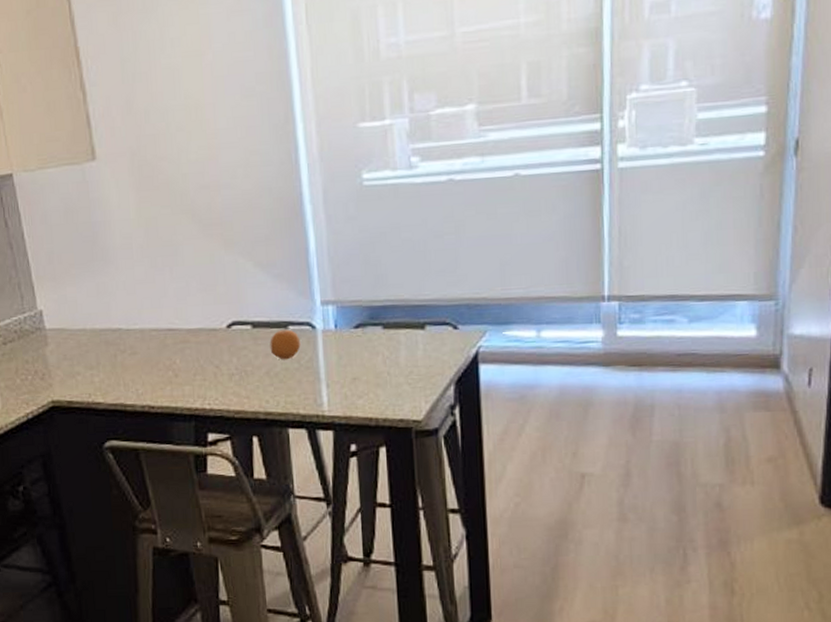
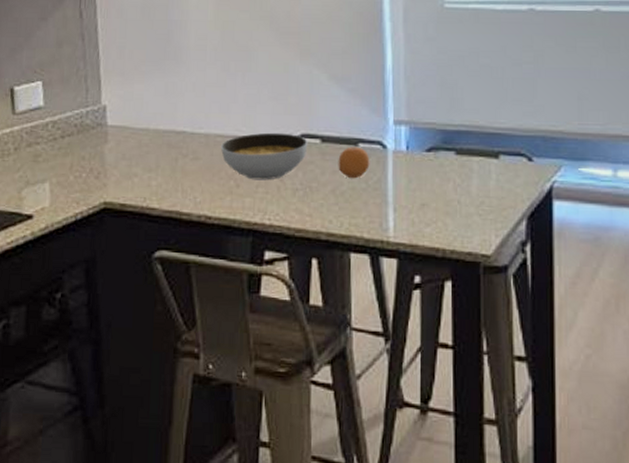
soup bowl: none [157,322,240,369] -> present [221,132,308,181]

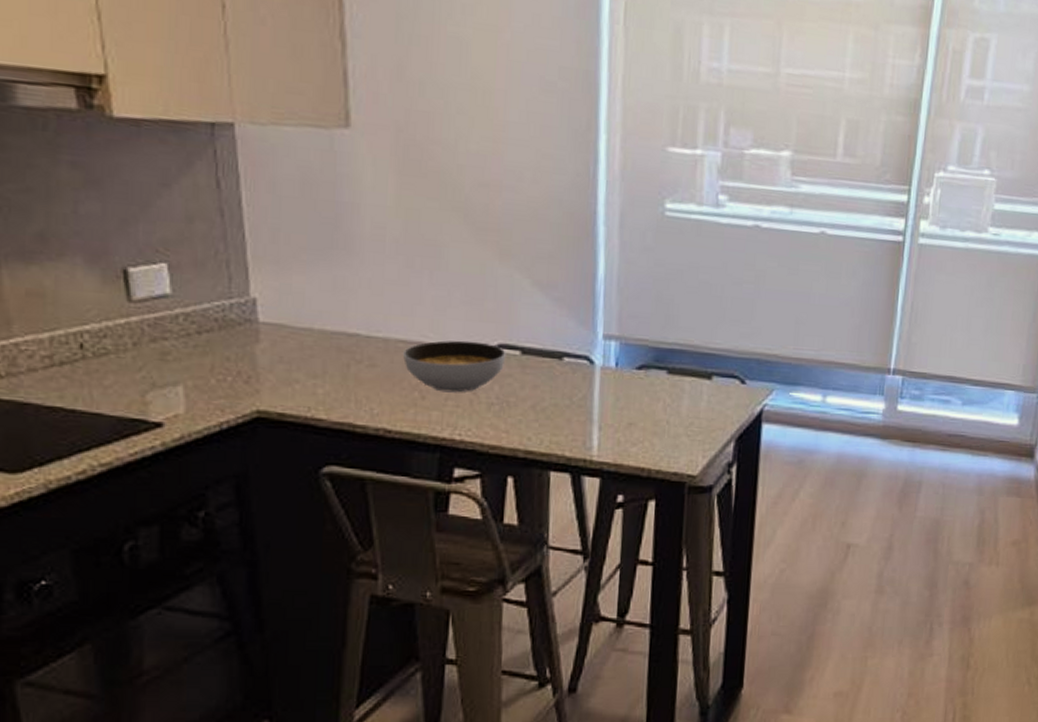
fruit: present [338,146,370,179] -> none [539,360,575,395]

